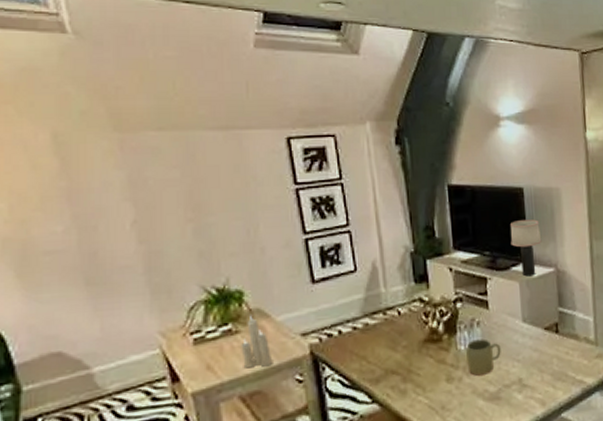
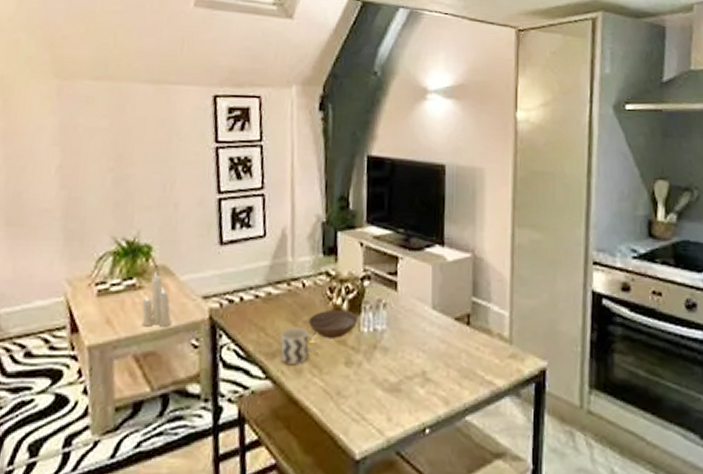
cup: none [382,352,418,388] -> present [280,326,317,365]
bowl: none [408,332,454,359] -> present [309,309,358,338]
mug: present [466,339,501,376] -> none [369,322,406,362]
table lamp: present [510,219,542,277] -> none [427,199,460,260]

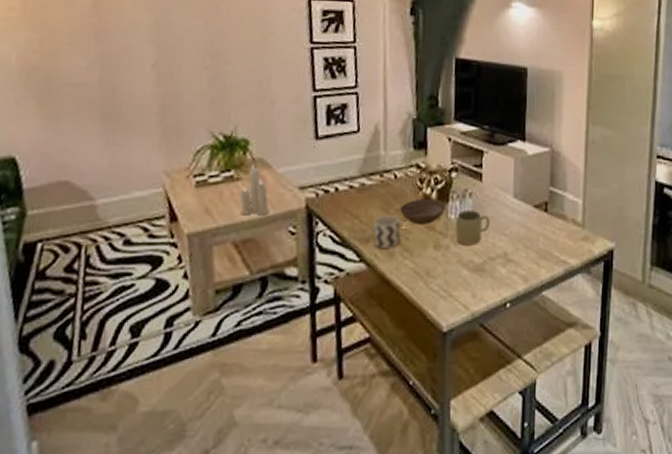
mug: none [369,322,406,362] -> present [455,210,490,246]

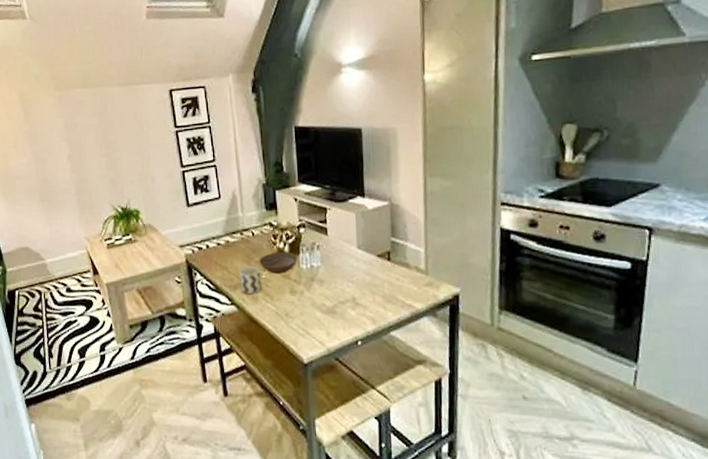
candle: present [239,164,270,215] -> none [138,229,160,269]
mug: present [455,210,490,246] -> none [307,260,337,291]

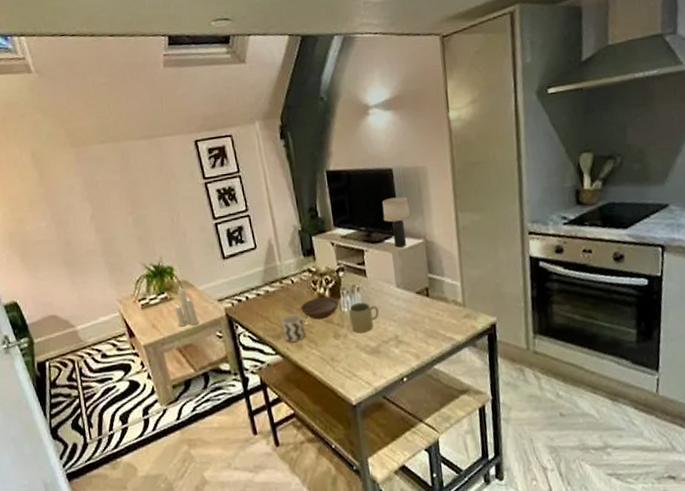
candle: none [138,229,160,269] -> present [175,286,199,327]
mug: none [307,260,337,291] -> present [349,302,379,333]
table lamp: none [348,157,378,209] -> present [382,196,411,248]

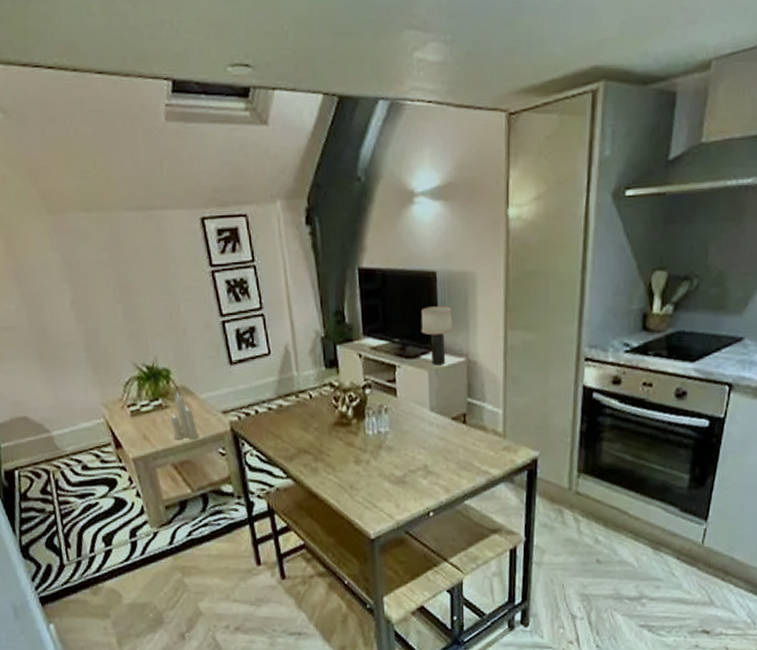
cup: present [281,314,311,343] -> none [296,433,329,466]
bowl: present [301,296,339,320] -> none [319,416,363,441]
mug: present [349,302,379,333] -> none [374,425,408,460]

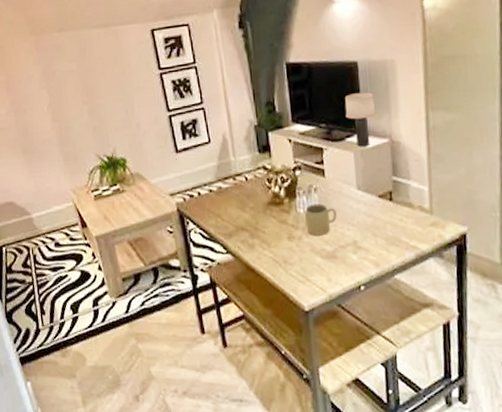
candle: present [170,392,199,440] -> none [126,178,150,220]
mug: none [374,425,408,460] -> present [305,203,337,236]

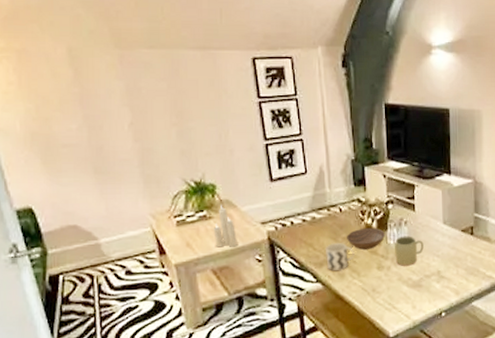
candle: none [126,178,150,220] -> present [213,205,238,248]
cup: none [234,212,264,242] -> present [326,242,355,271]
bowl: none [254,196,294,219] -> present [347,227,385,250]
table lamp: present [345,92,376,147] -> none [436,137,463,186]

